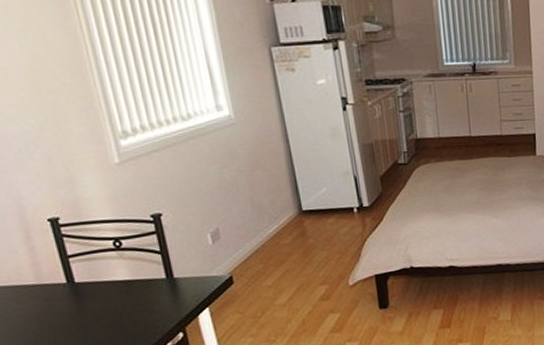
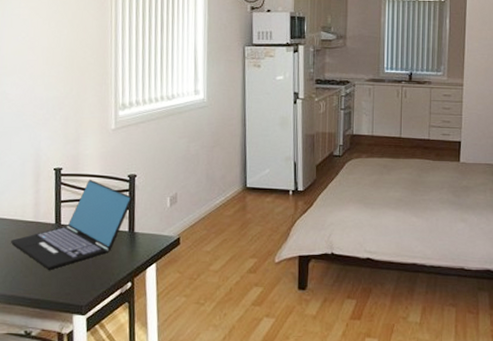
laptop: none [11,225,164,336] -> present [11,179,133,270]

